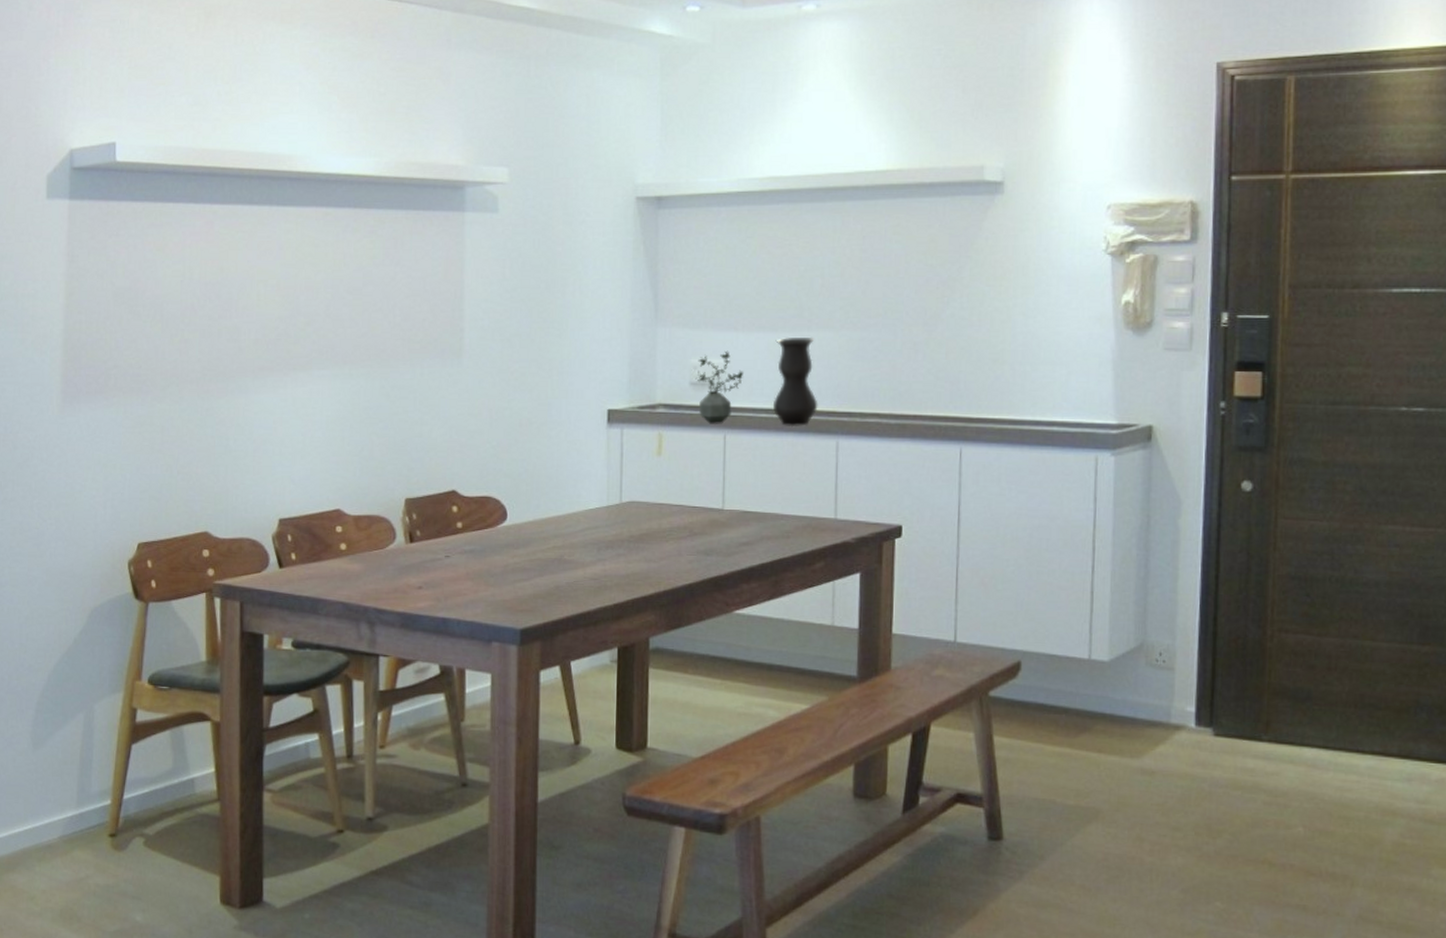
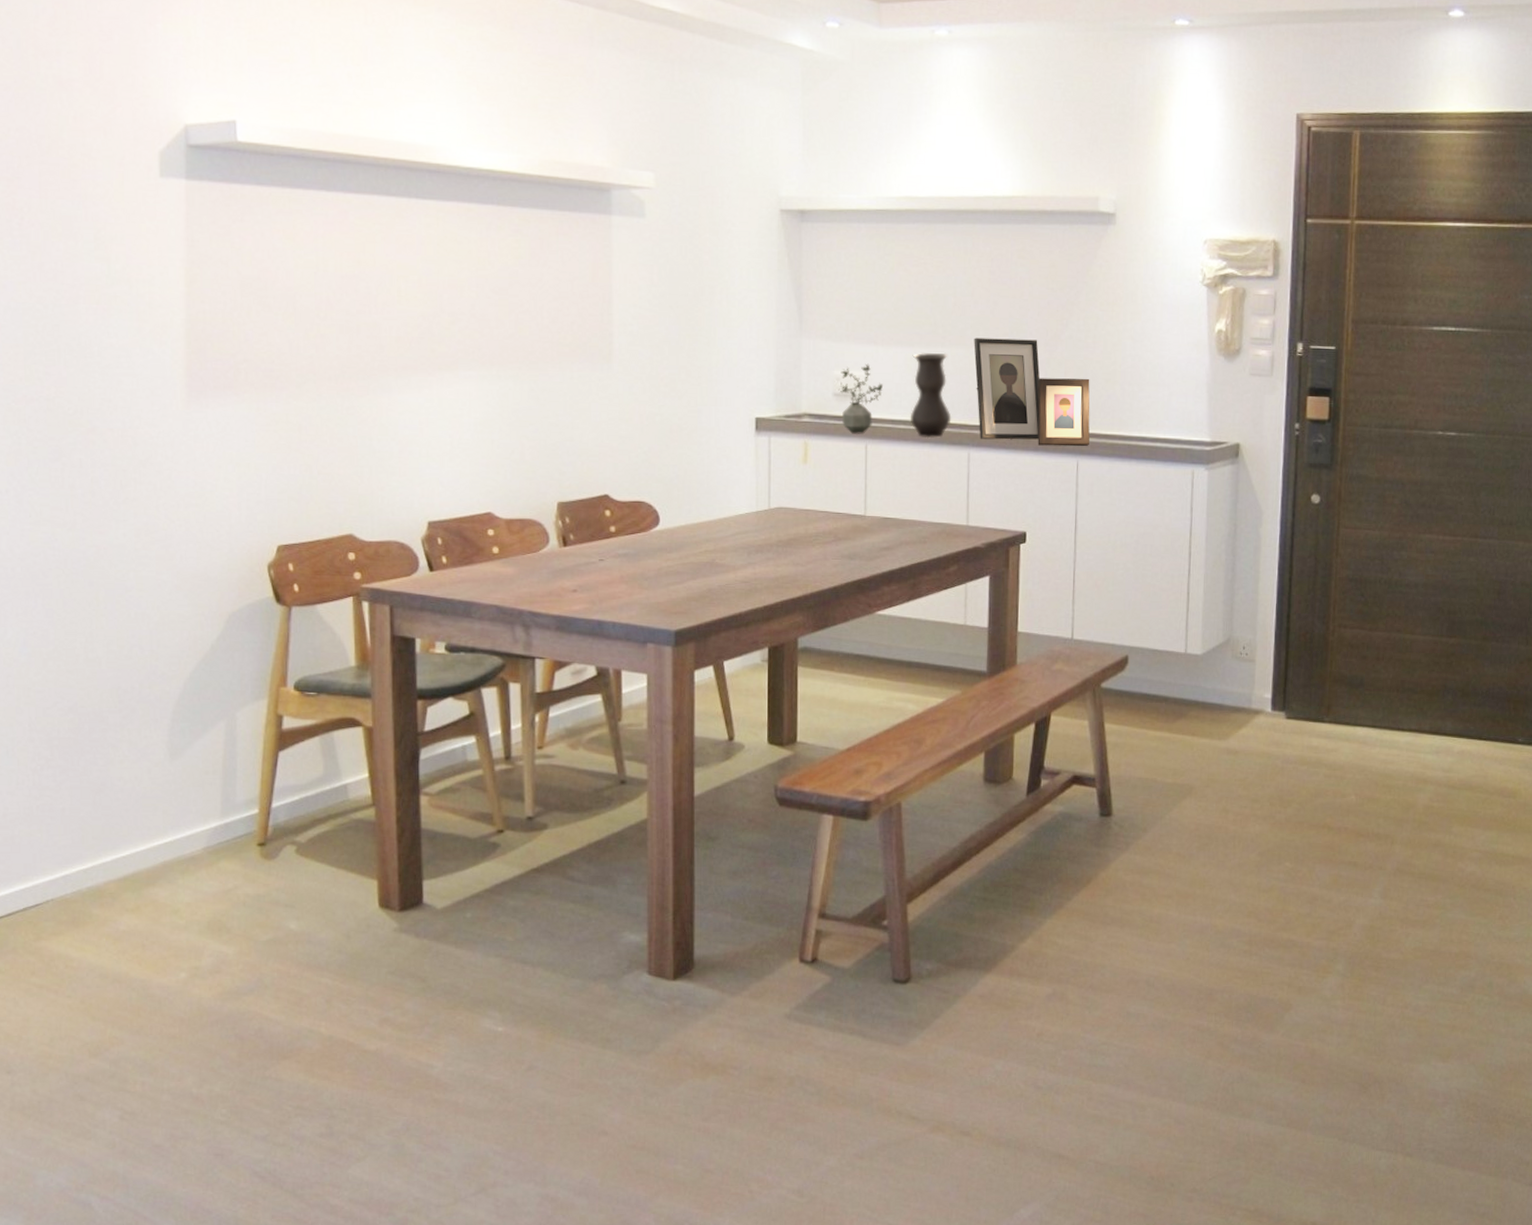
picture frame: none [843,320,918,427] -> present [973,338,1041,440]
picture frame: none [914,359,975,433] -> present [1037,378,1090,447]

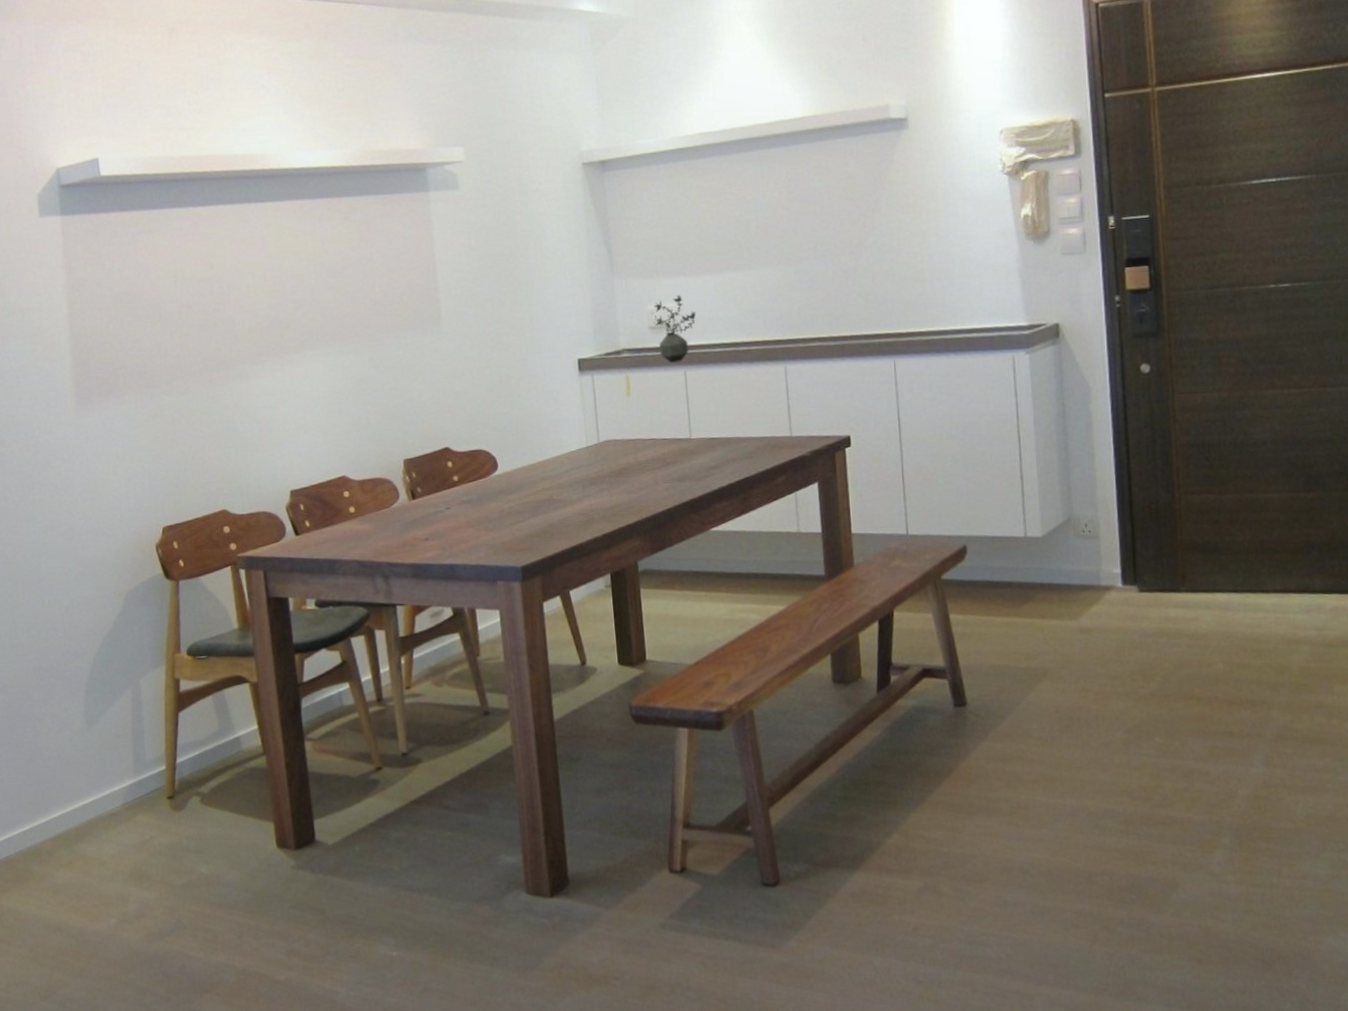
vase: present [910,352,952,439] -> none [721,274,765,358]
picture frame: present [973,338,1041,440] -> none [779,250,853,352]
picture frame: present [1037,378,1090,447] -> none [847,280,905,351]

